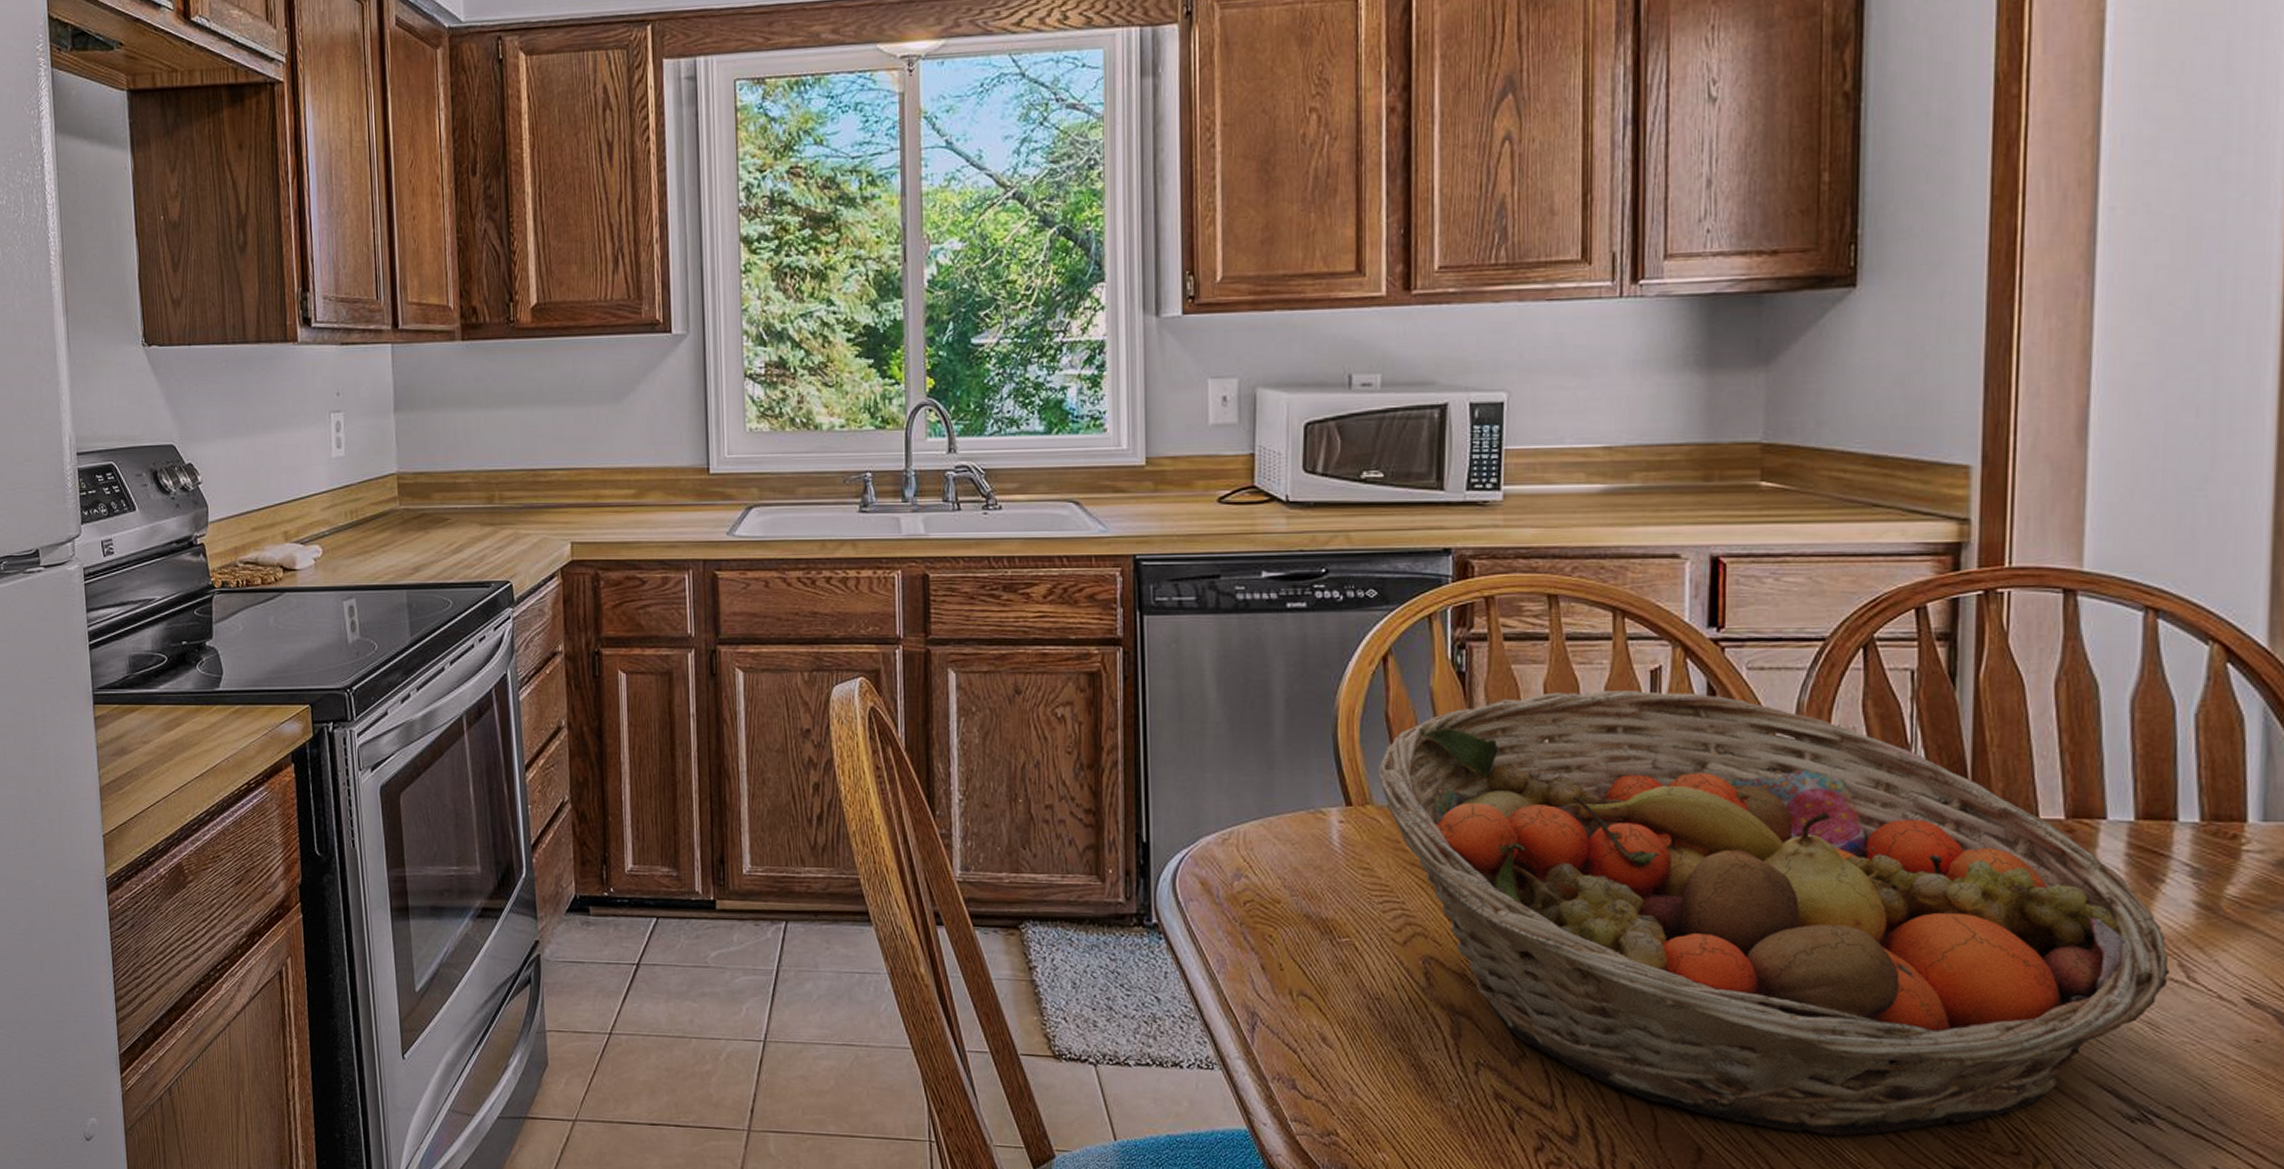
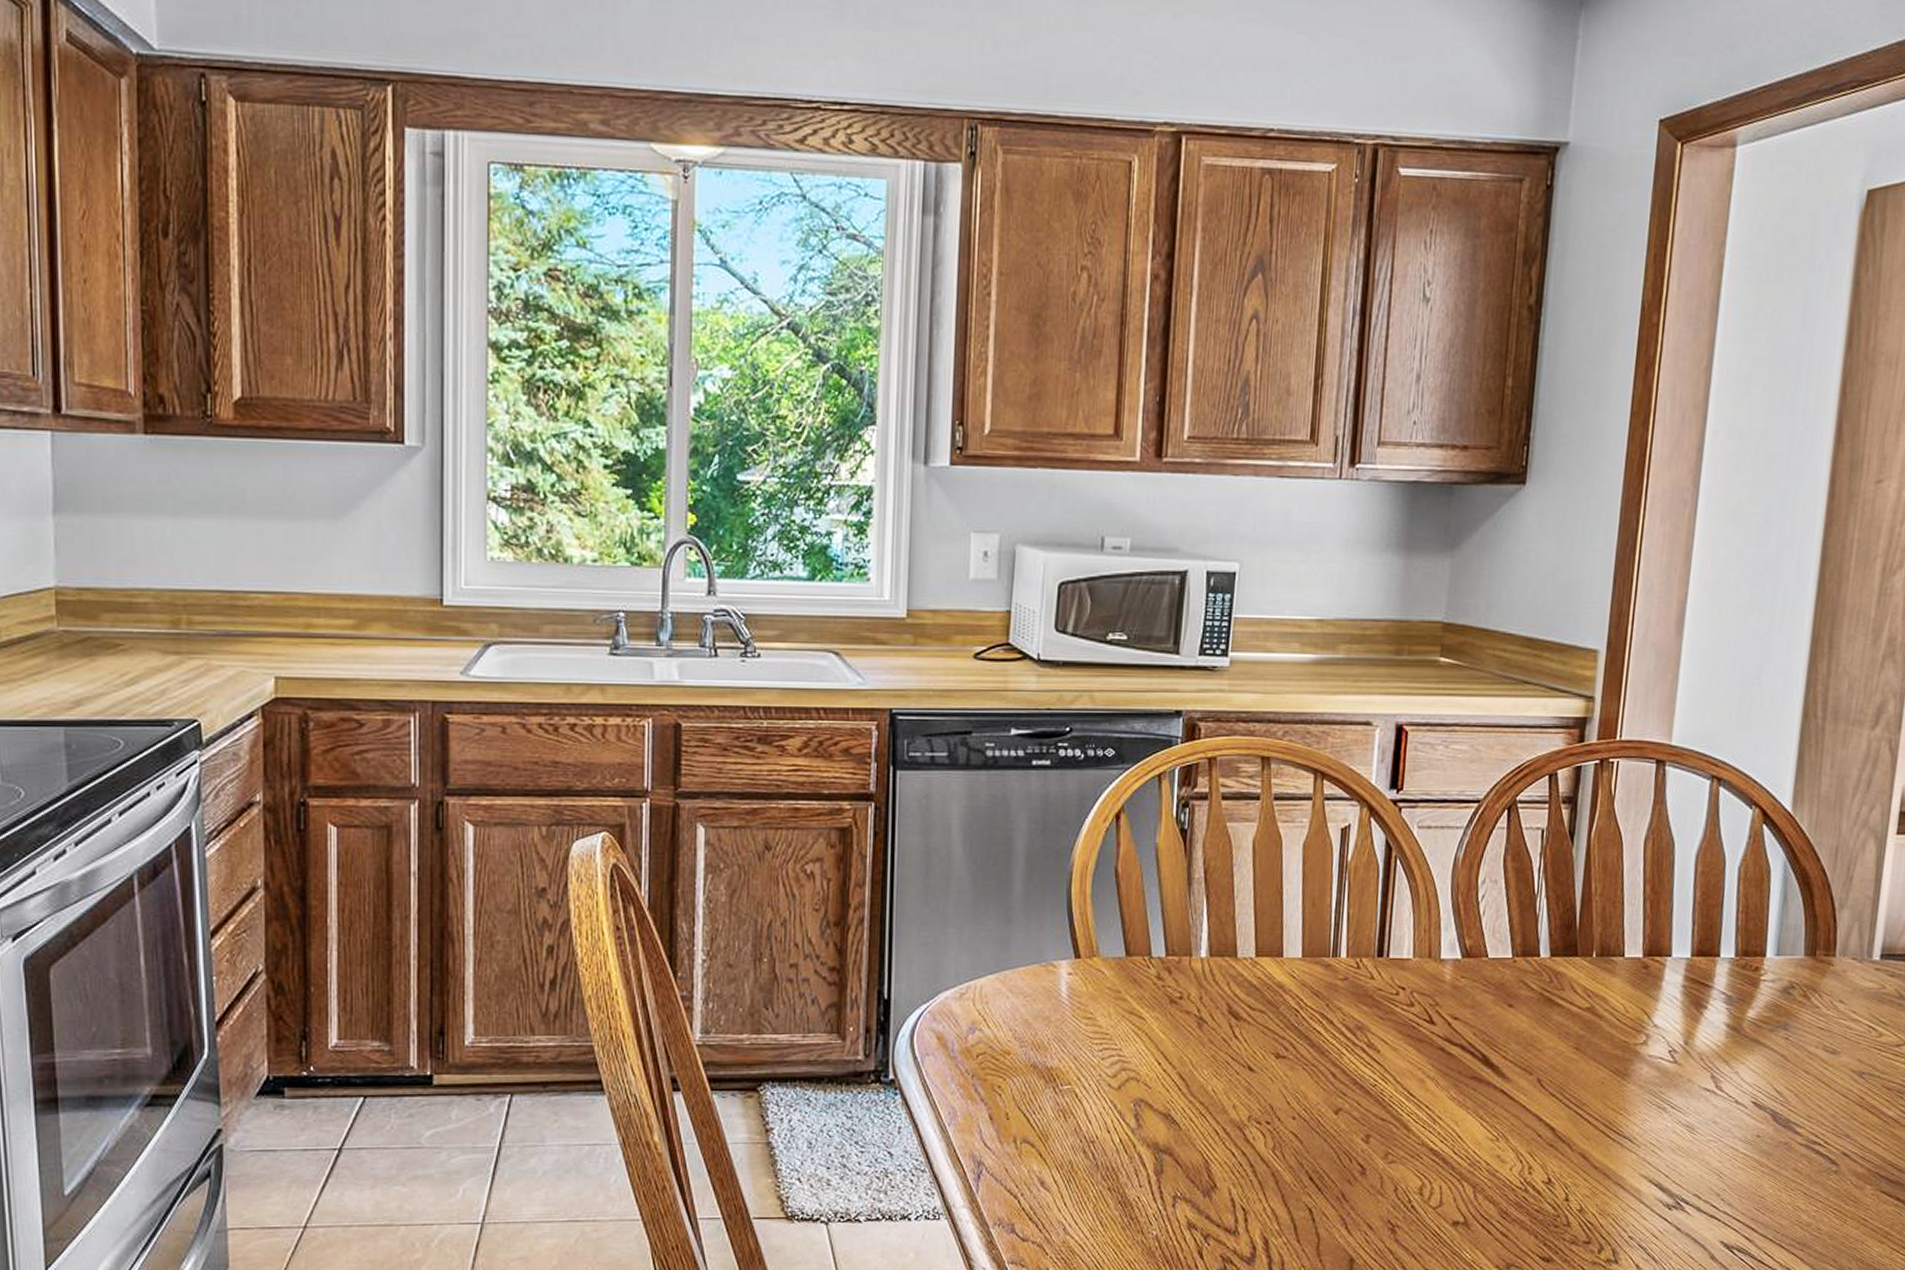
fruit basket: present [1377,691,2171,1136] -> none [1105,847,1705,1239]

